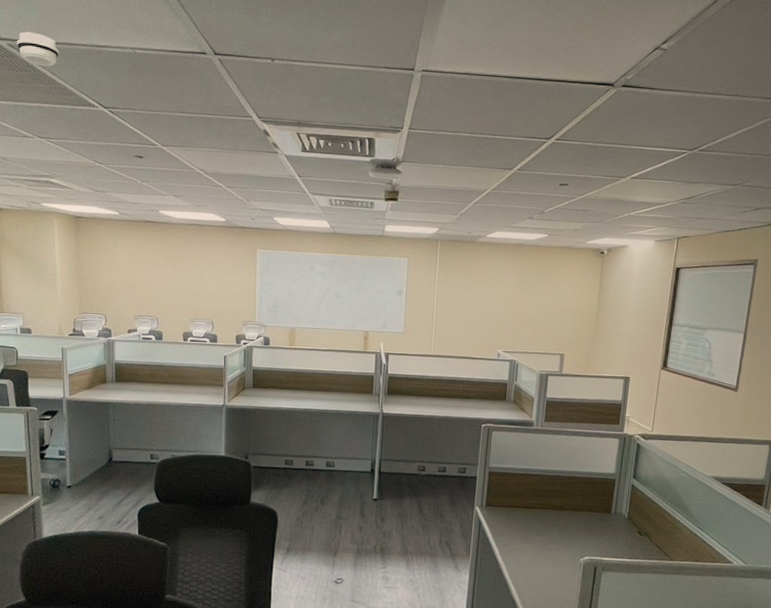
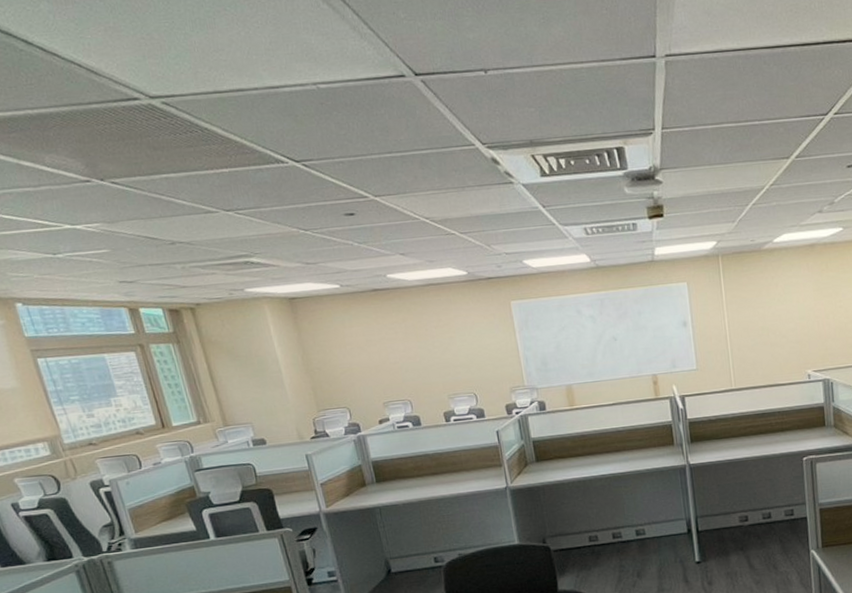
smoke detector: present [17,31,60,67] -> none [172,82,228,123]

